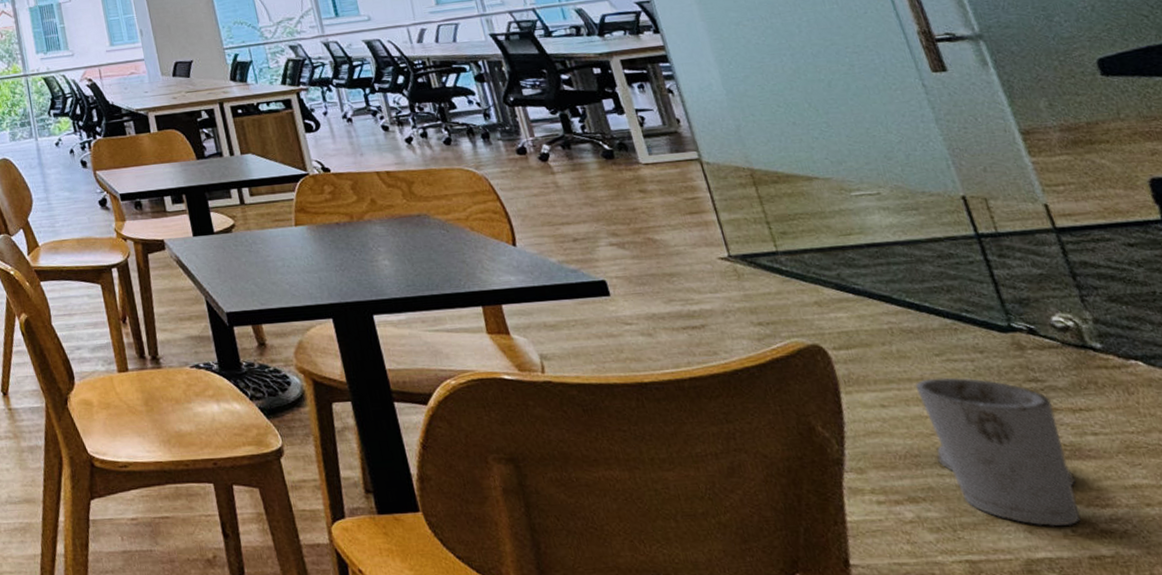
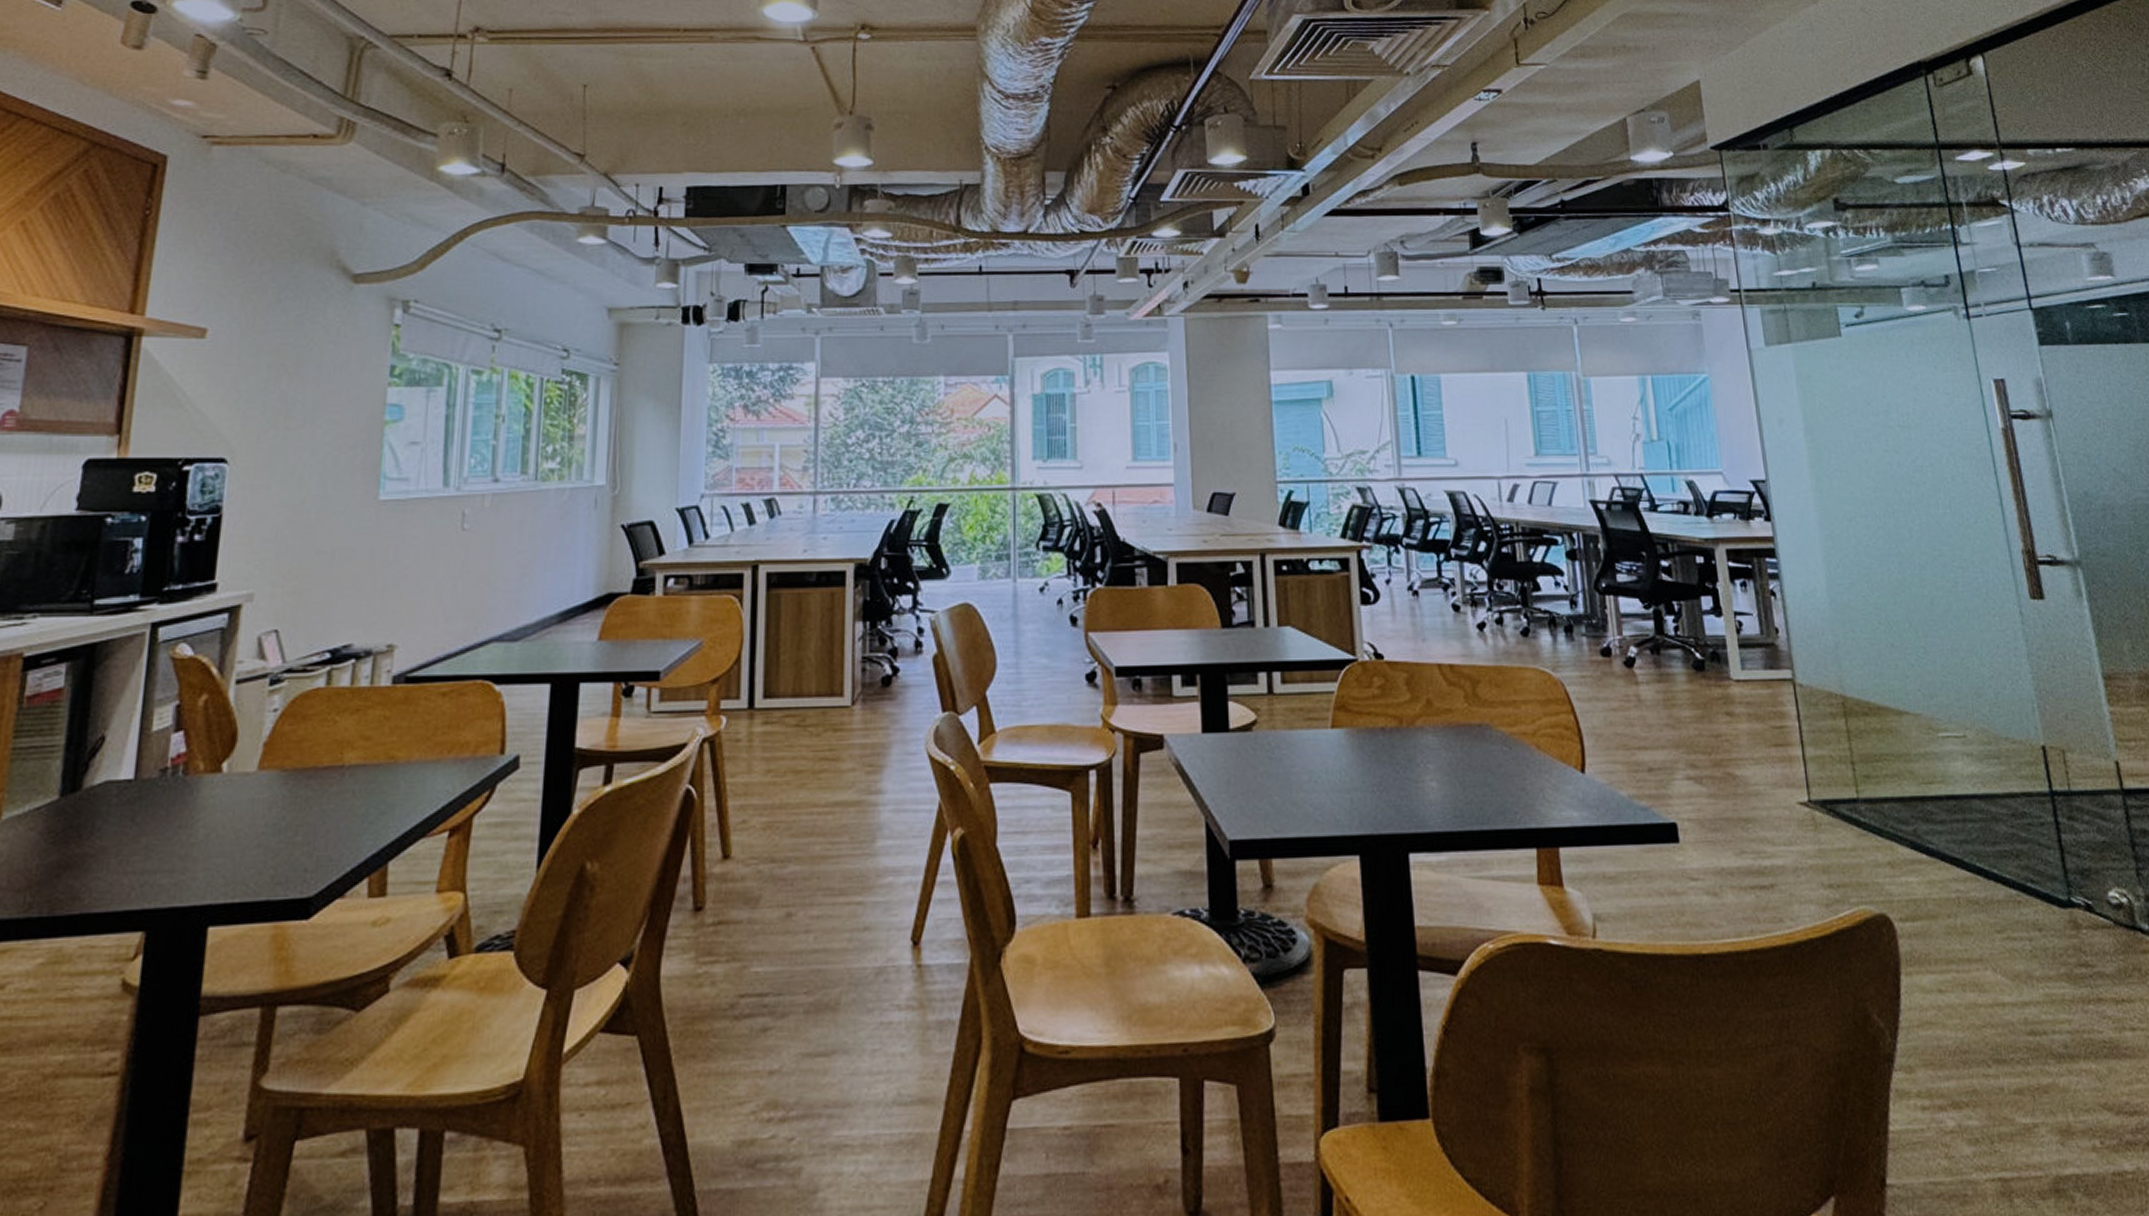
trash can: present [915,377,1081,527] -> none [1973,958,2111,1138]

